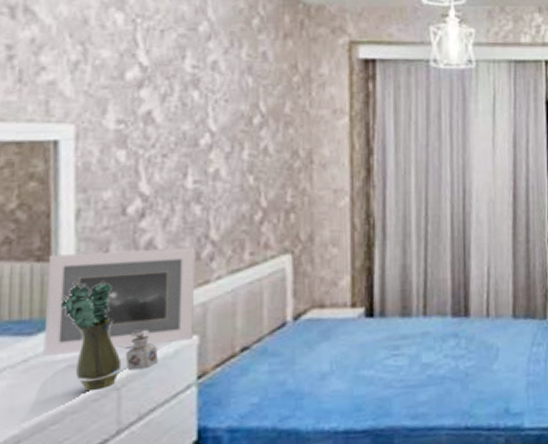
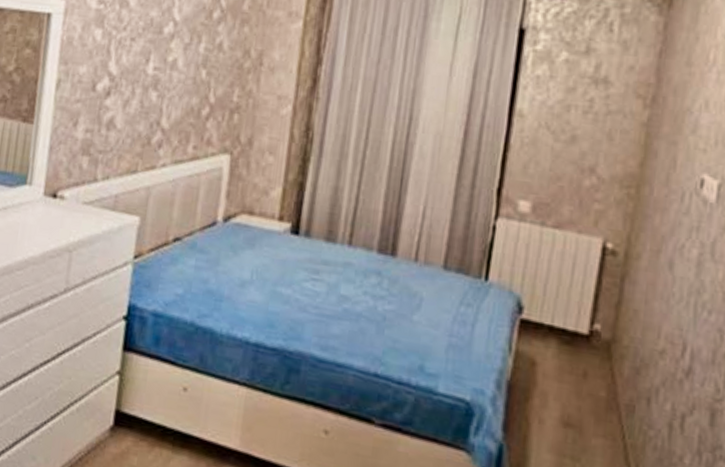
picture frame: present [43,247,195,356] -> none [18,118,148,220]
vase: present [60,280,122,392] -> none [35,144,76,249]
perfume bottle: present [125,329,158,371] -> none [79,200,106,239]

